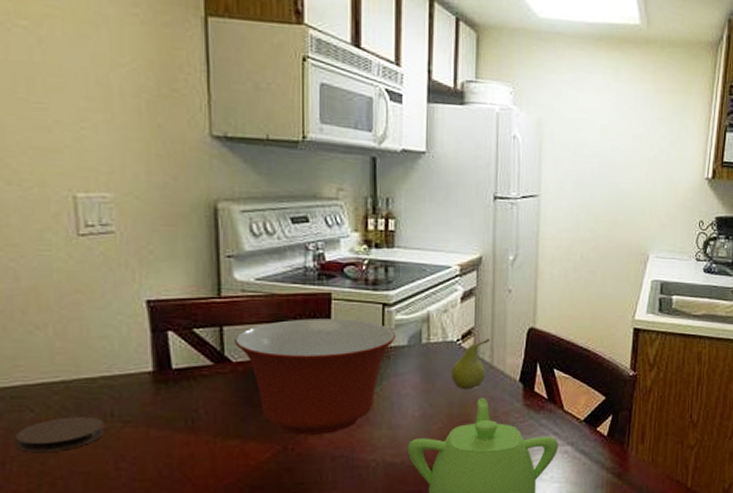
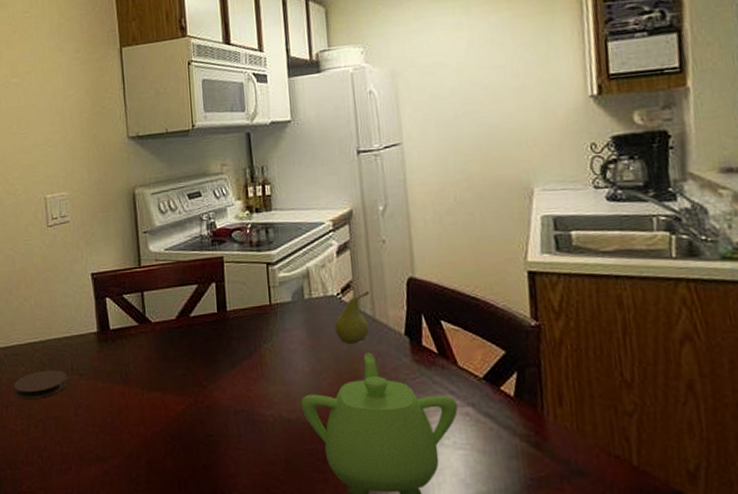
mixing bowl: present [235,318,396,435] -> none [152,279,281,389]

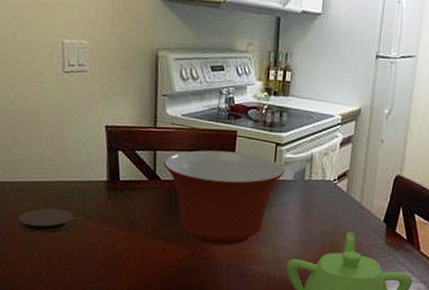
mixing bowl: none [152,279,281,389] -> present [164,150,285,246]
fruit: present [335,291,370,345] -> none [326,181,362,224]

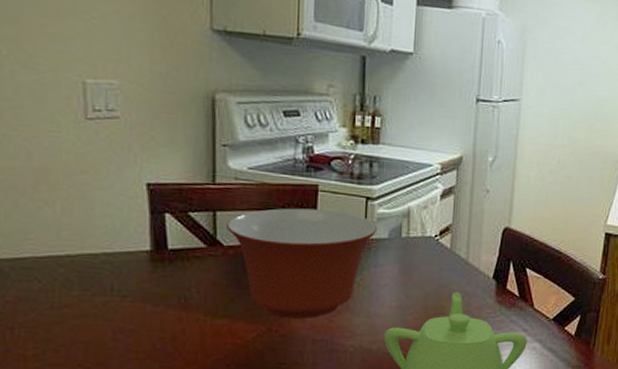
coaster: present [18,208,74,233] -> none [24,289,105,321]

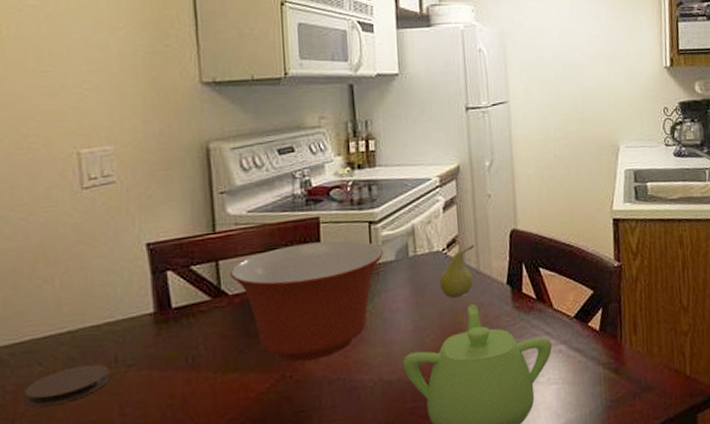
coaster: none [24,289,105,321] -> present [24,364,110,407]
fruit: none [428,236,467,284] -> present [440,244,475,299]

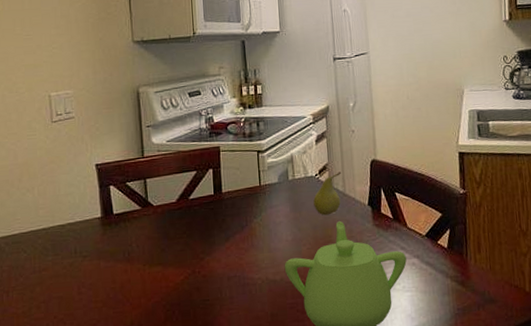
coaster: present [24,364,110,407] -> none [15,254,71,284]
mixing bowl: present [230,240,384,362] -> none [155,165,269,261]

